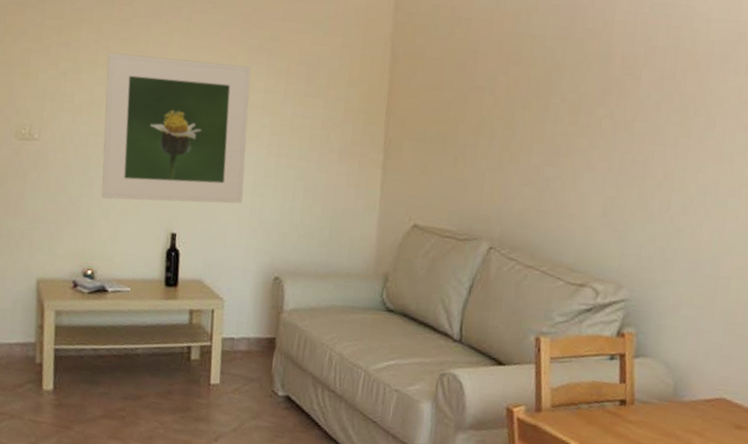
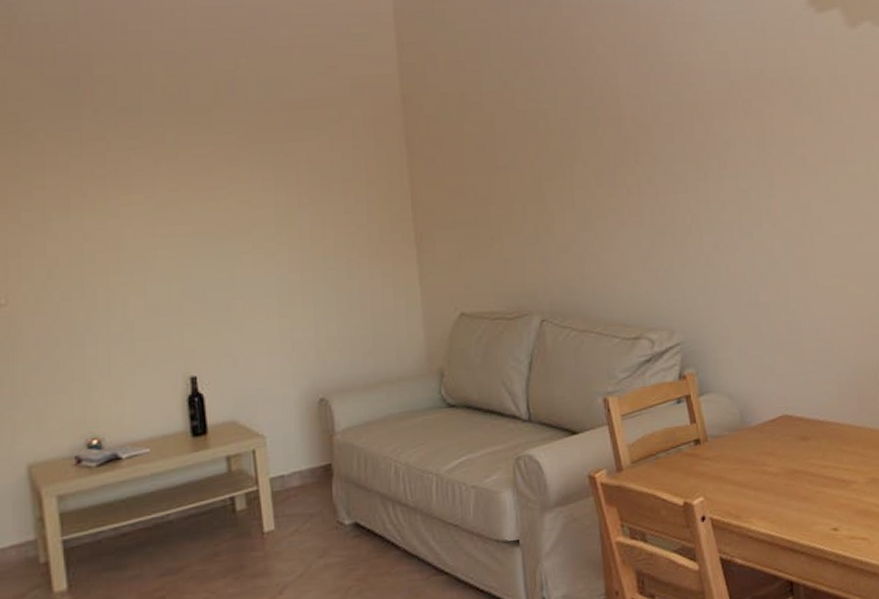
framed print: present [101,52,251,204] -> none [83,184,270,356]

